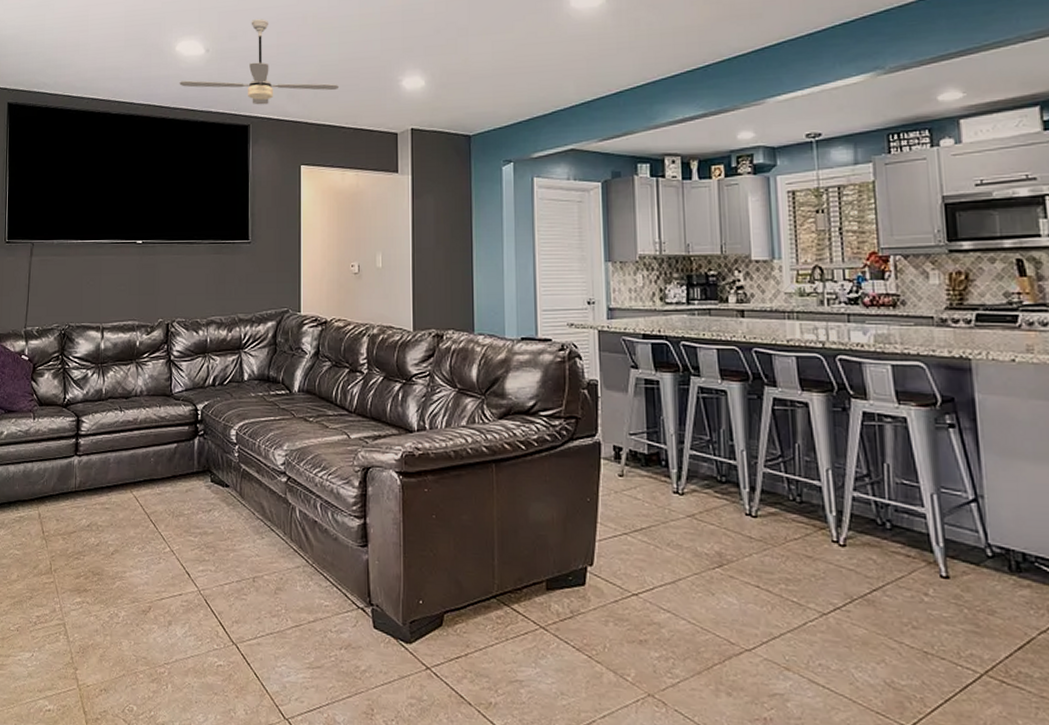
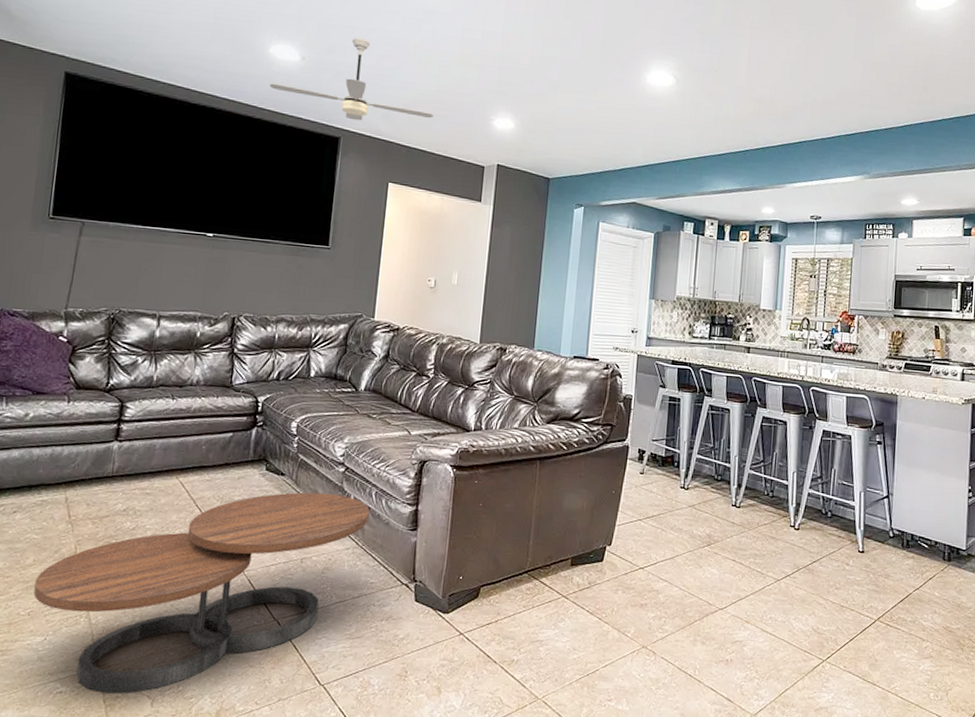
coffee table: none [20,505,316,716] -> present [34,492,370,694]

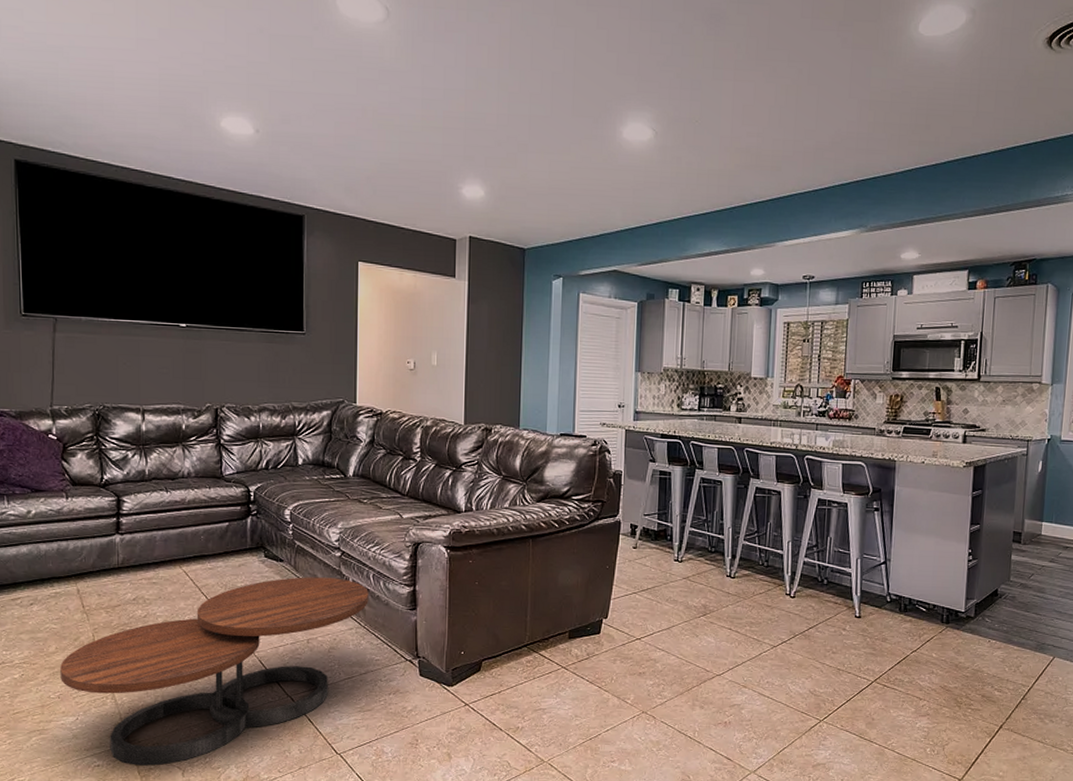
ceiling fan: present [269,37,434,121] -> none [225,105,400,196]

